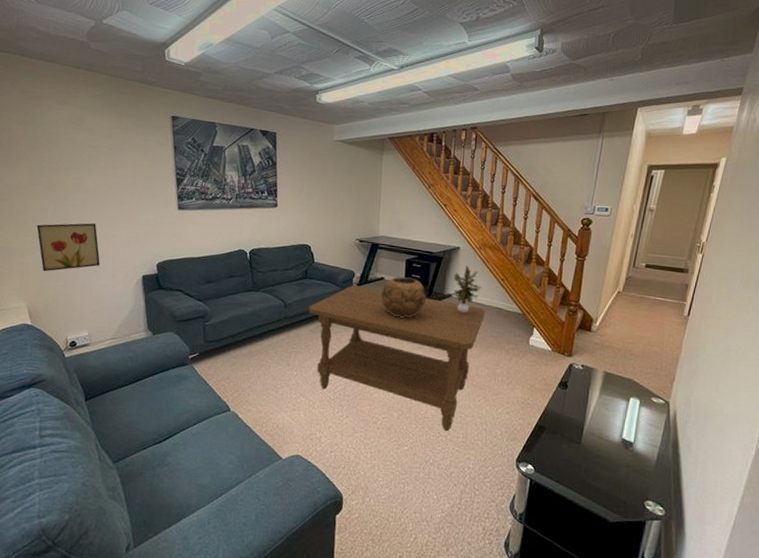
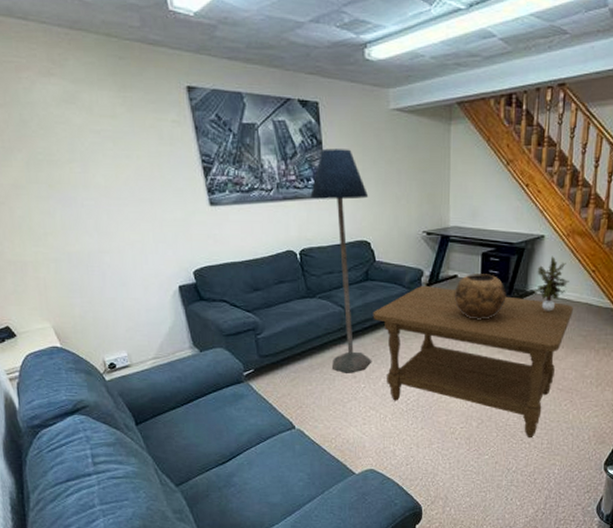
wall art: present [36,223,100,272] -> none [45,227,127,287]
floor lamp: none [263,168,312,361] -> present [310,148,372,373]

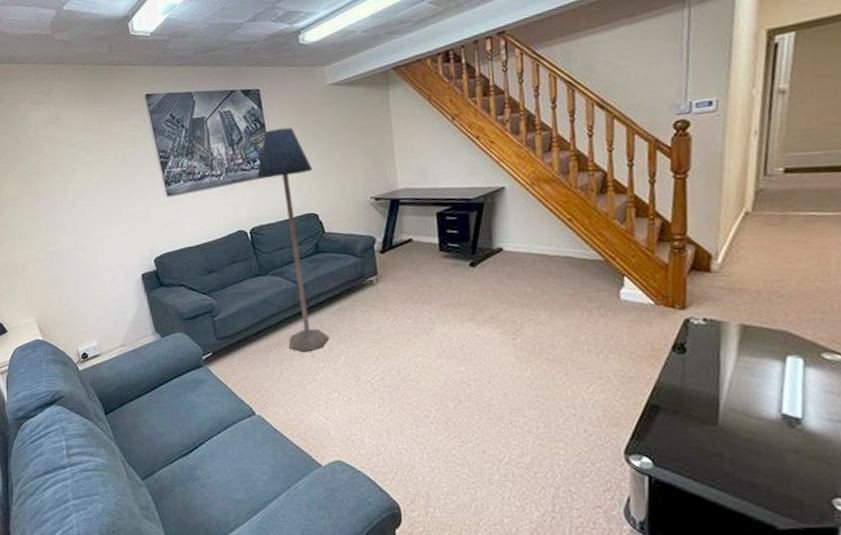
coffee table: present [373,286,573,437] -> none [326,253,552,420]
decorative bowl: present [454,273,507,320] -> none [410,234,470,285]
potted plant: present [534,256,569,312] -> none [501,208,542,270]

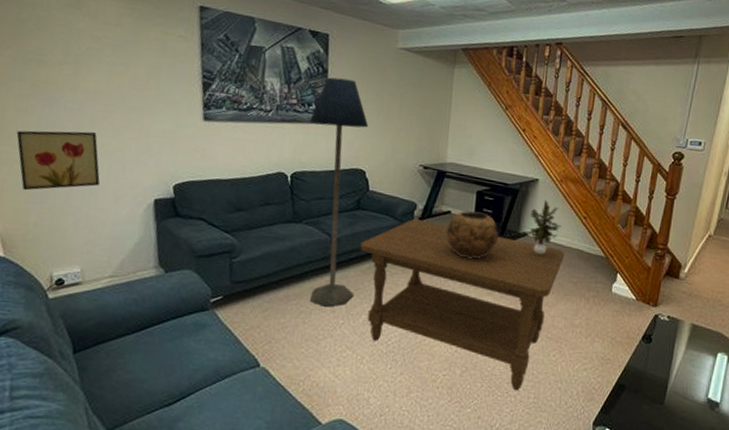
wall art: none [33,225,98,283] -> present [16,130,100,191]
coffee table: none [326,253,552,420] -> present [360,219,564,390]
decorative bowl: none [410,234,470,285] -> present [445,211,499,259]
potted plant: none [501,208,542,270] -> present [526,200,561,255]

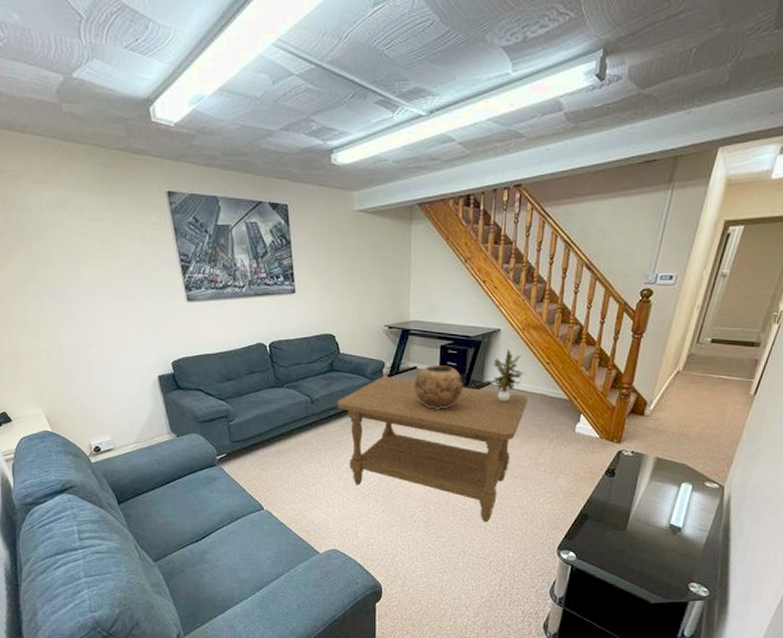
wall art: present [16,130,100,191] -> none [39,321,112,376]
floor lamp: present [309,77,369,307] -> none [280,248,336,458]

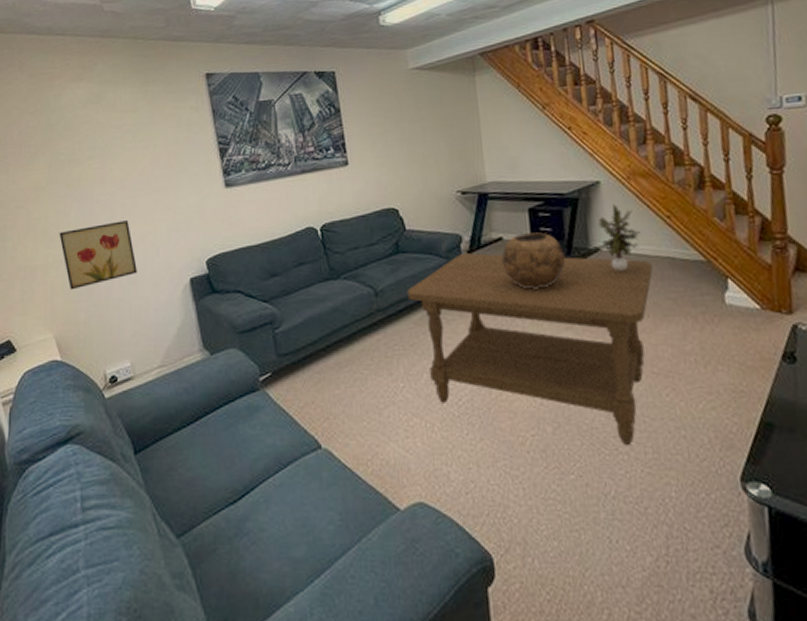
wall art: none [39,321,112,376] -> present [59,220,137,290]

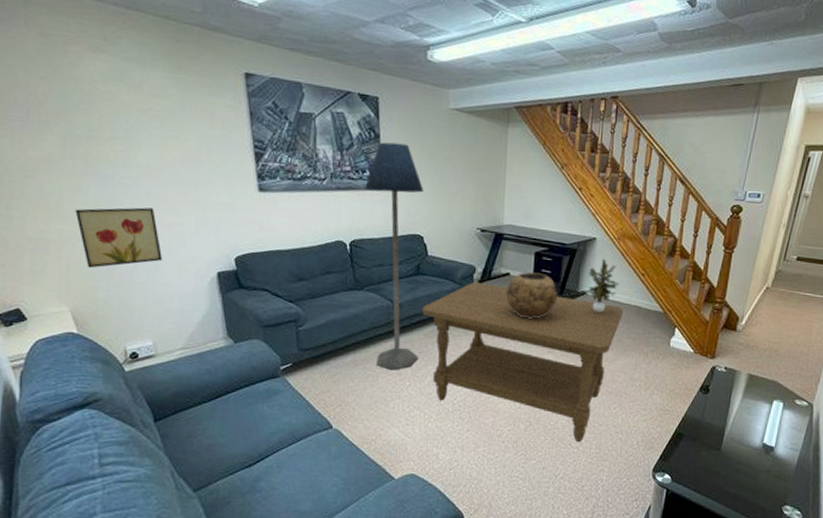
floor lamp: none [330,113,411,370] -> present [365,142,424,370]

